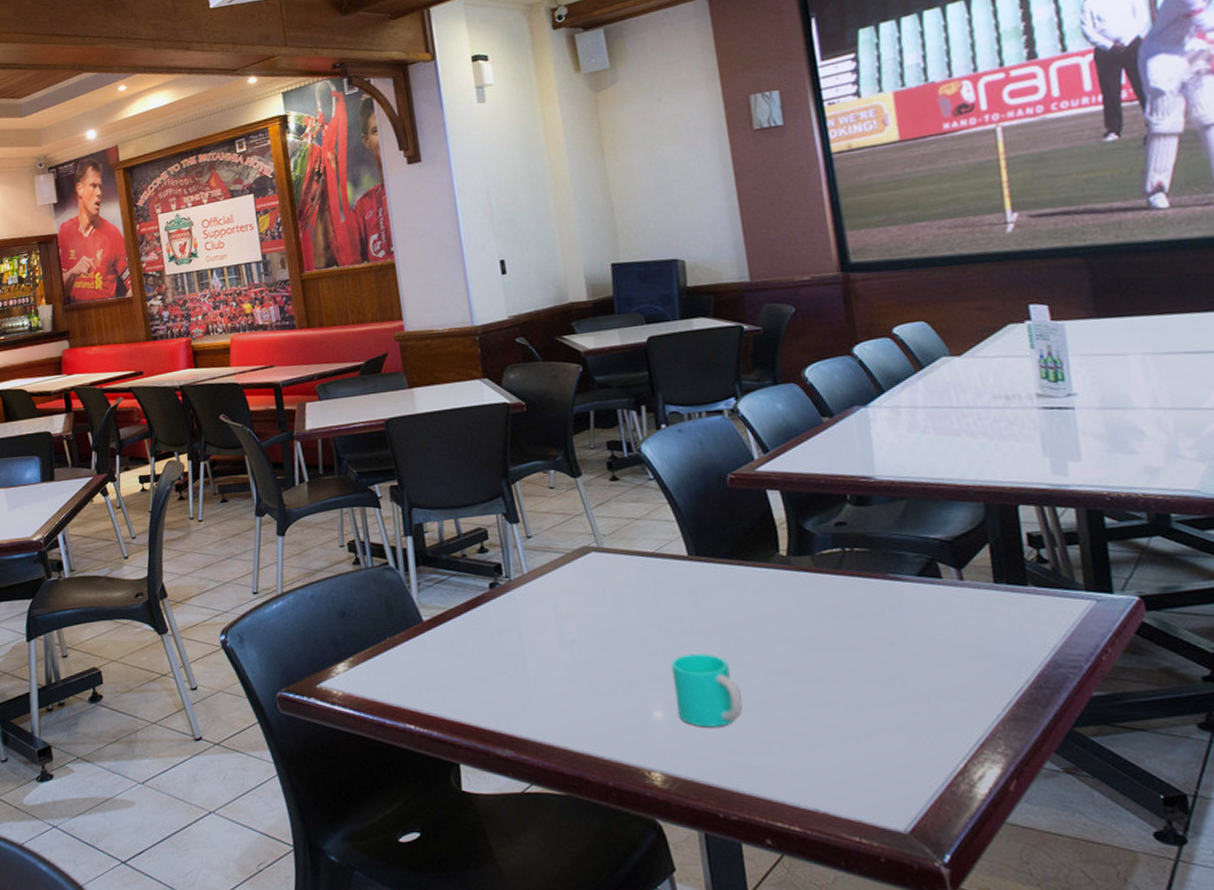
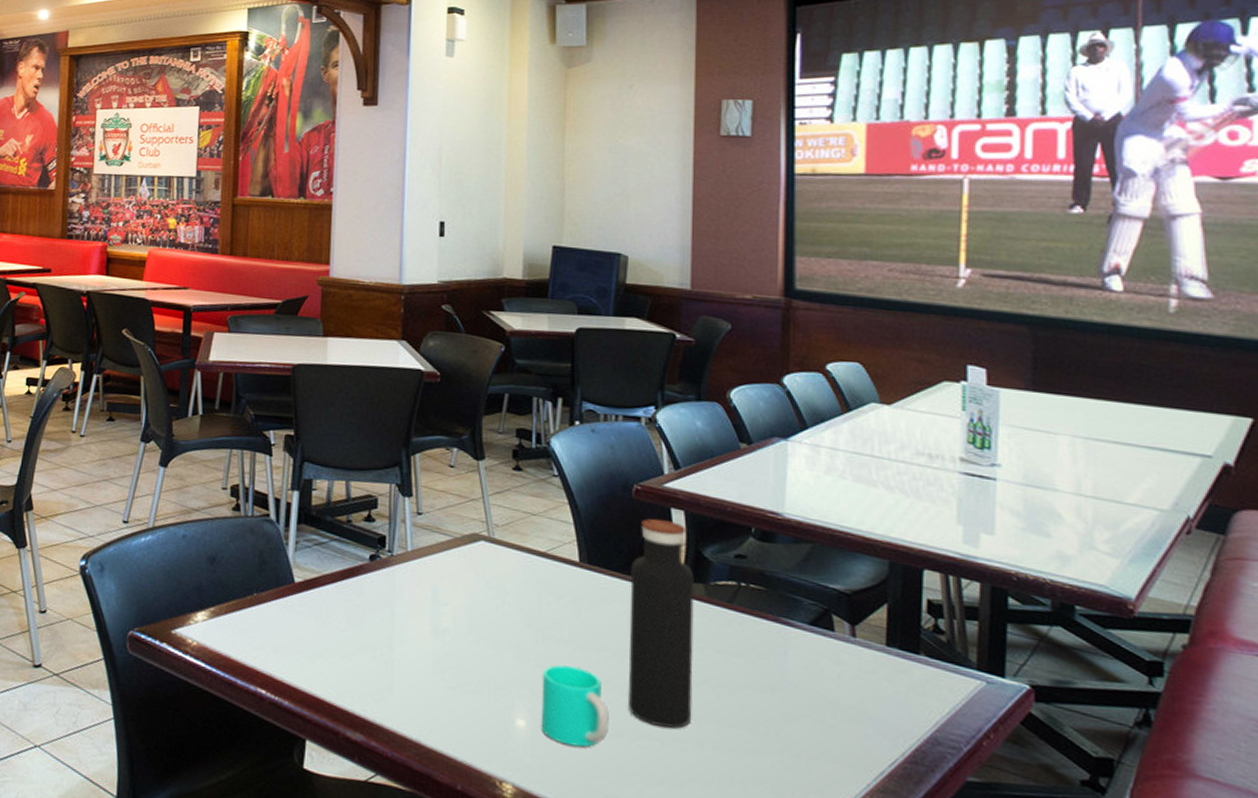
water bottle: none [737,502,820,695] -> present [628,518,694,729]

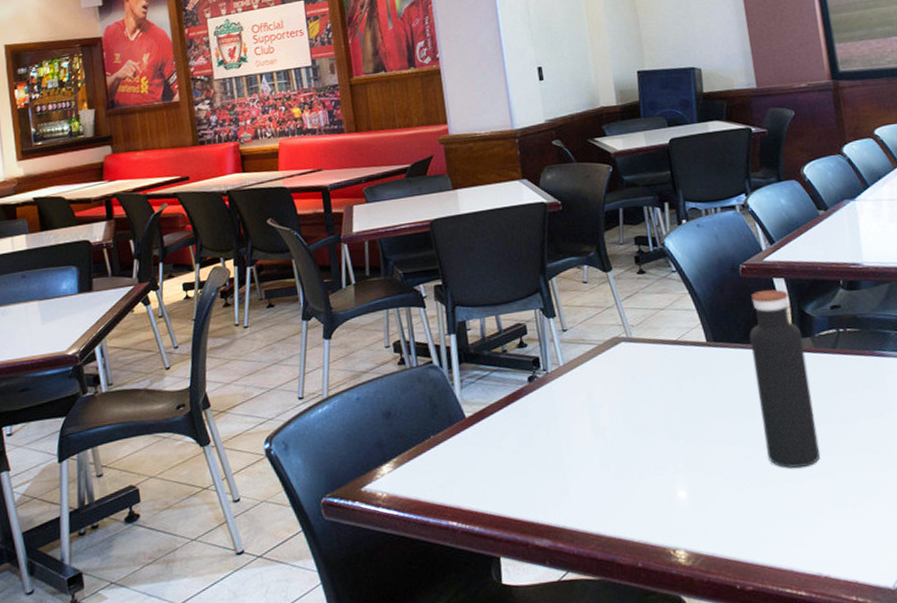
cup: present [541,665,609,748] -> none [692,433,756,504]

